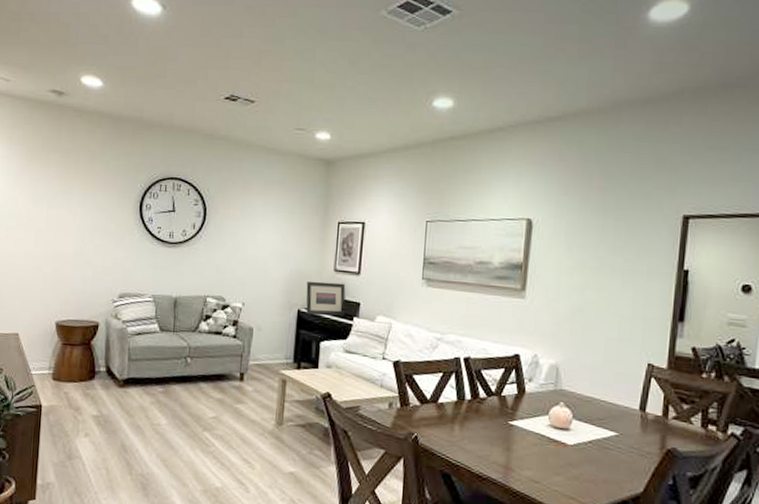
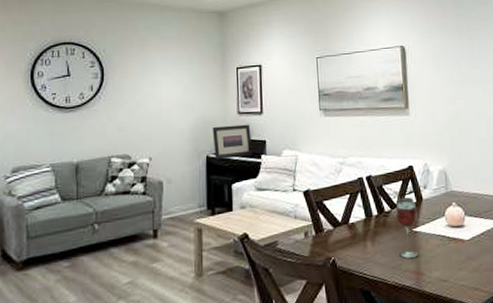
wineglass: none [489,386,517,451] -> present [396,197,419,258]

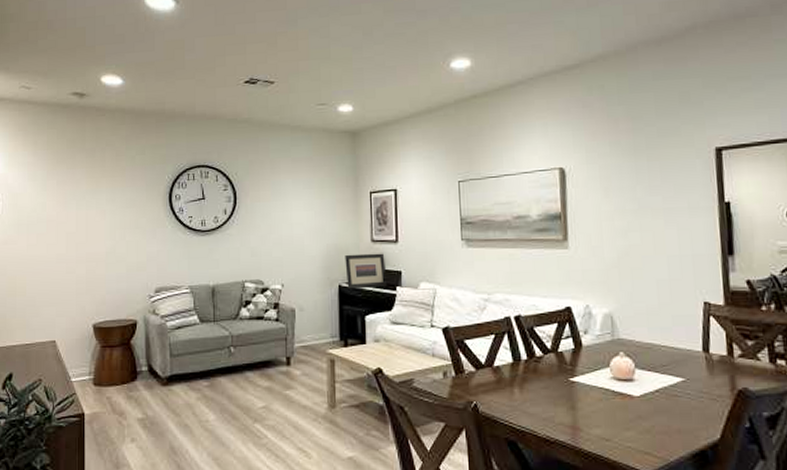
wineglass: present [396,197,419,258] -> none [549,342,576,410]

